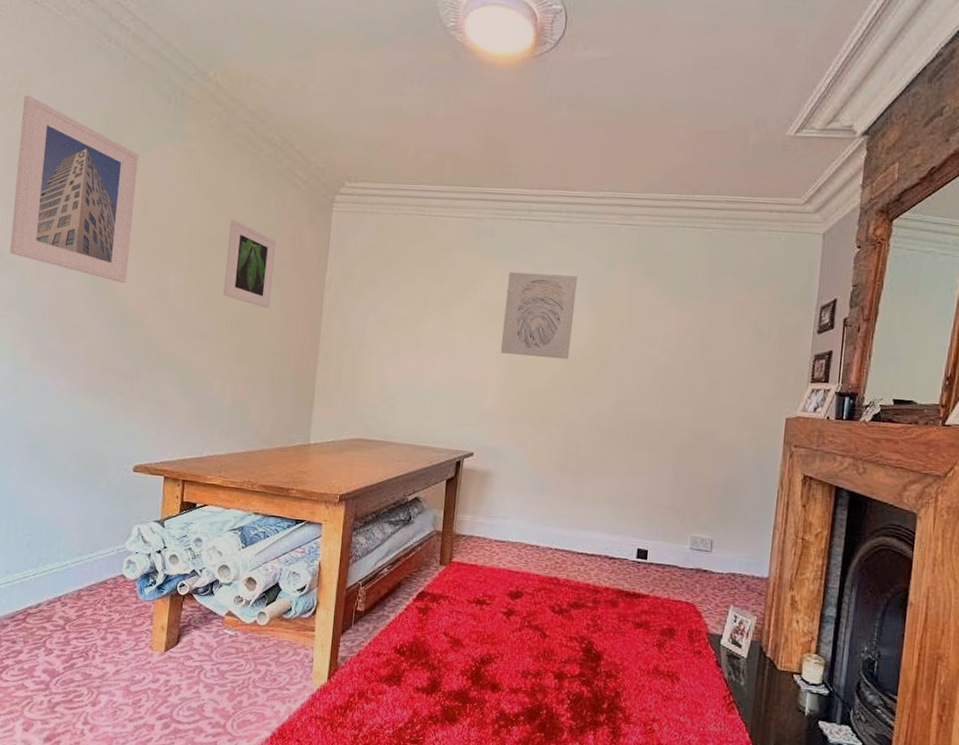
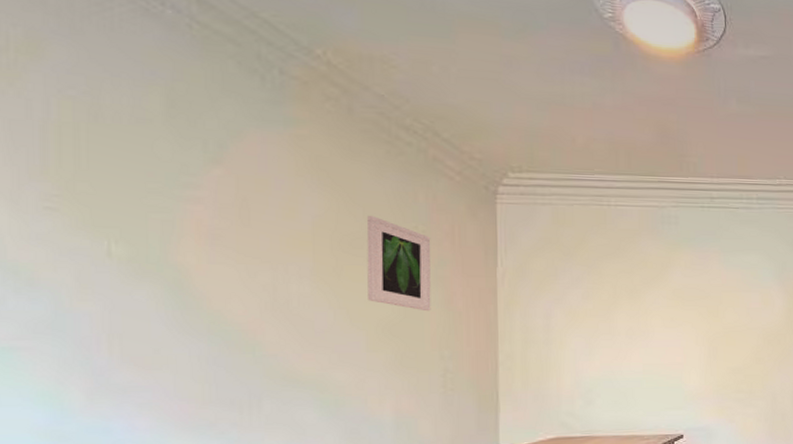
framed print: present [10,96,138,284] -> none [26,66,227,296]
wall art: present [500,272,578,360] -> none [697,257,766,336]

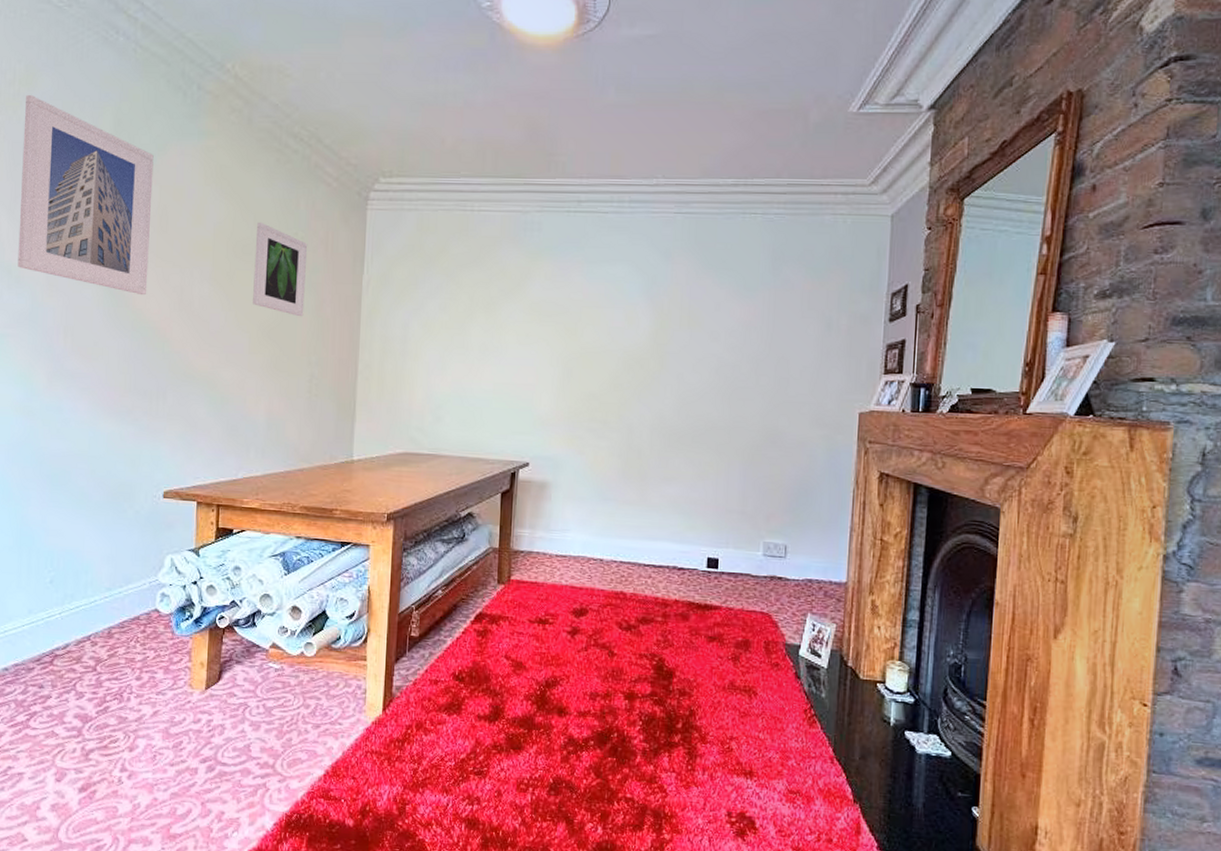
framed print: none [26,66,227,296] -> present [17,95,154,296]

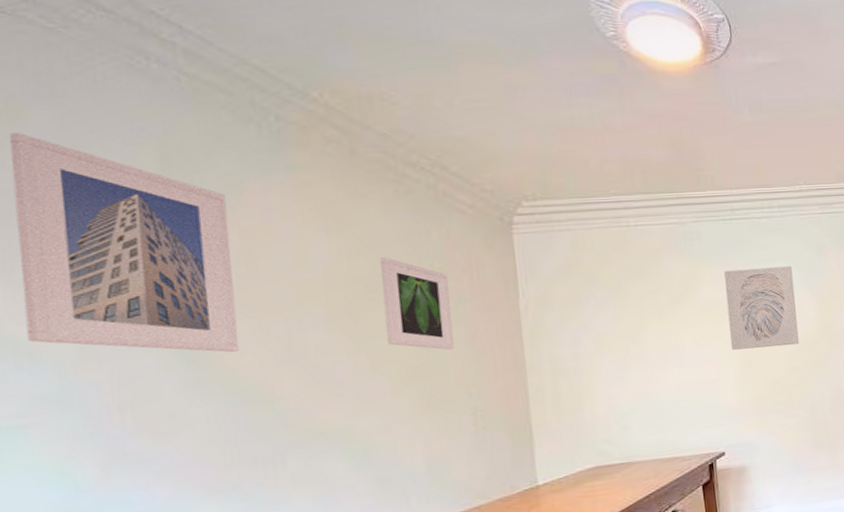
wall art: none [553,268,633,360] -> present [724,266,800,350]

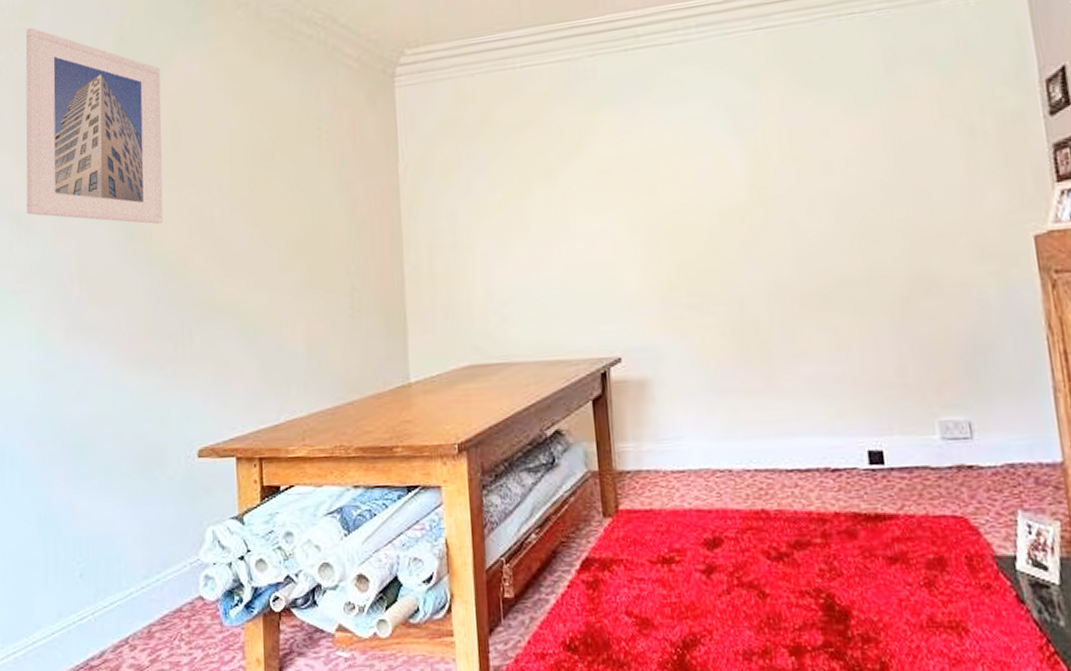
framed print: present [380,256,455,350] -> none [275,121,337,222]
wall art: present [724,266,800,350] -> none [625,105,723,221]

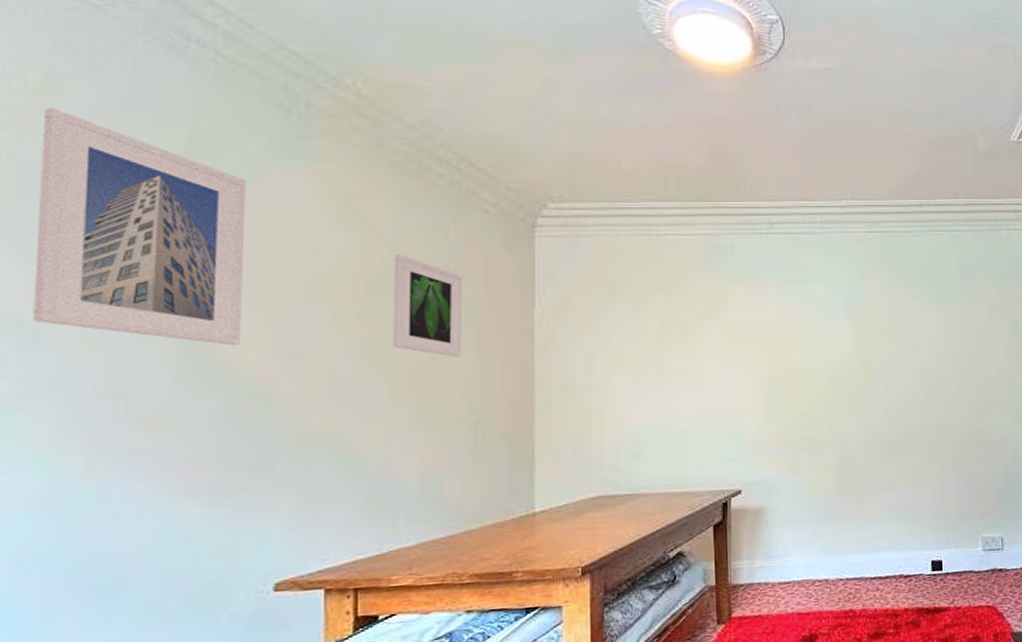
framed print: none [275,121,337,222] -> present [393,253,463,358]

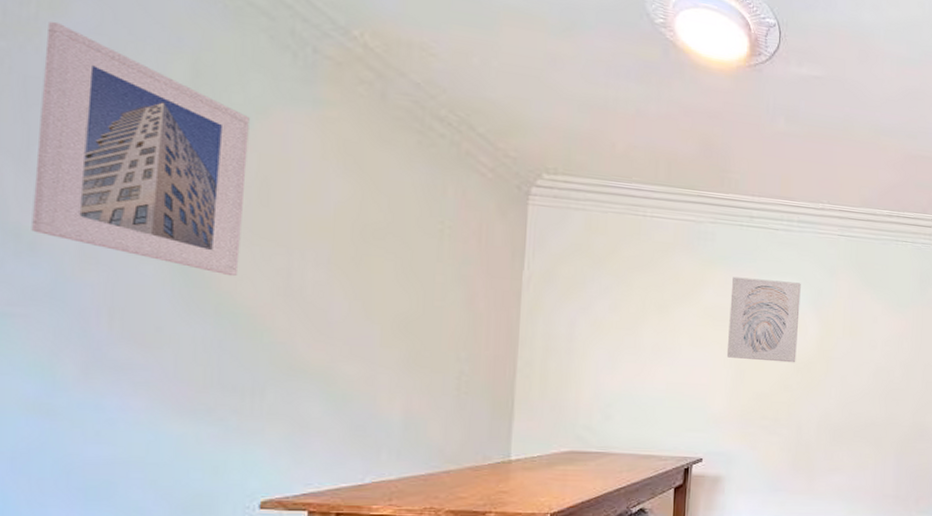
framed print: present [393,253,463,358] -> none [386,205,457,311]
wall art: none [756,288,833,377] -> present [726,277,801,363]

